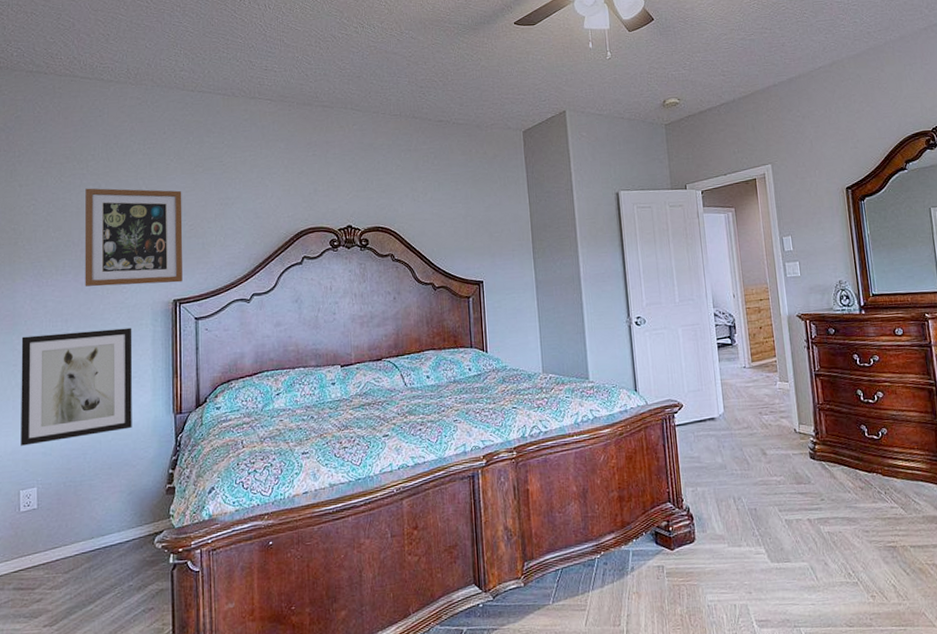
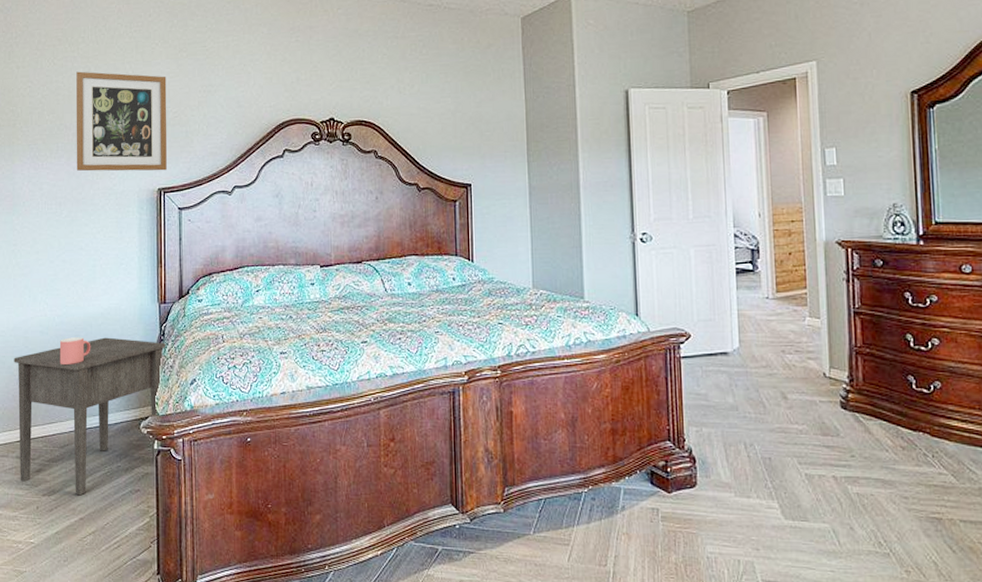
nightstand: none [12,452,182,622] -> present [14,337,166,496]
wall art: present [21,327,133,446] -> none [20,214,120,323]
mug: none [64,455,100,485] -> present [59,337,91,364]

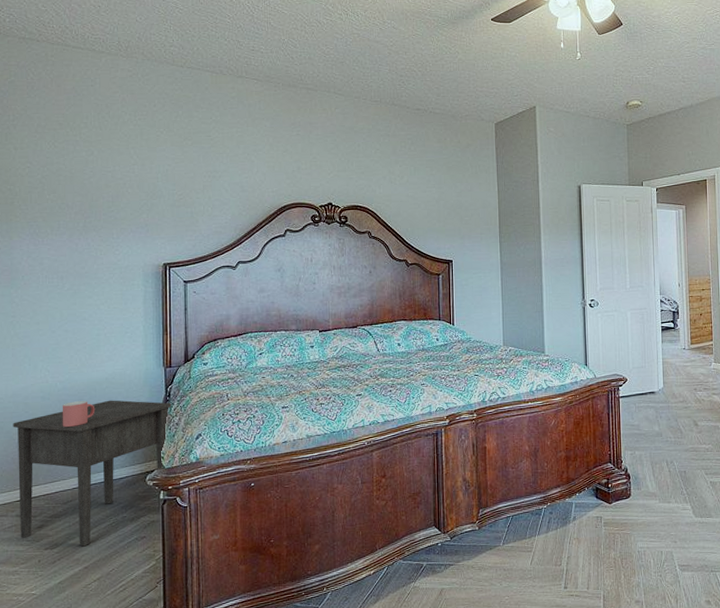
wall art: present [76,71,167,172] -> none [78,154,173,248]

